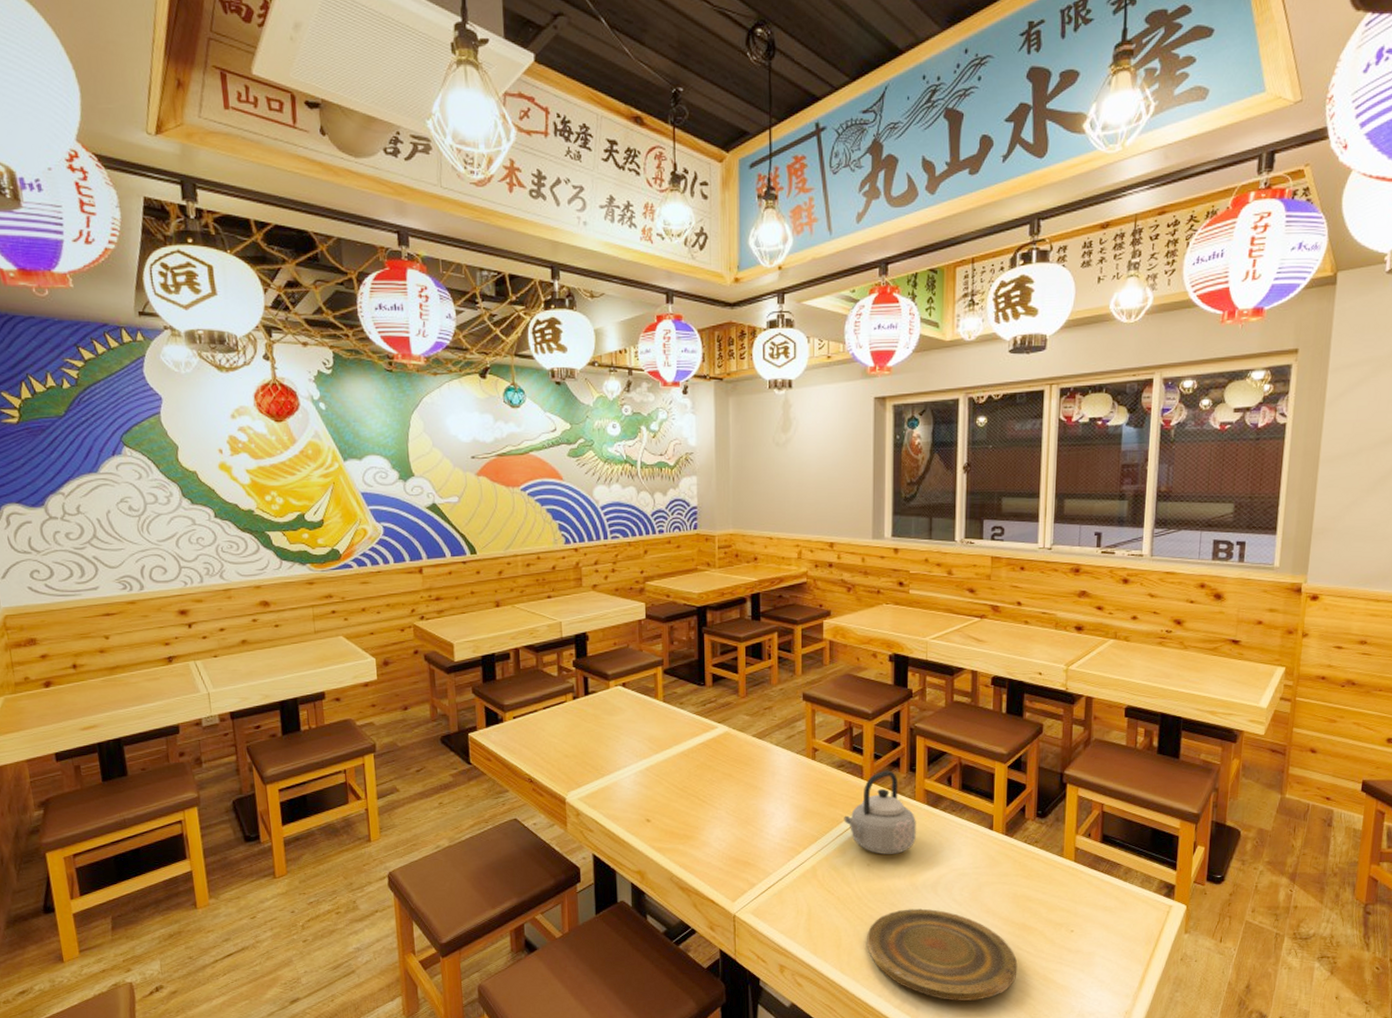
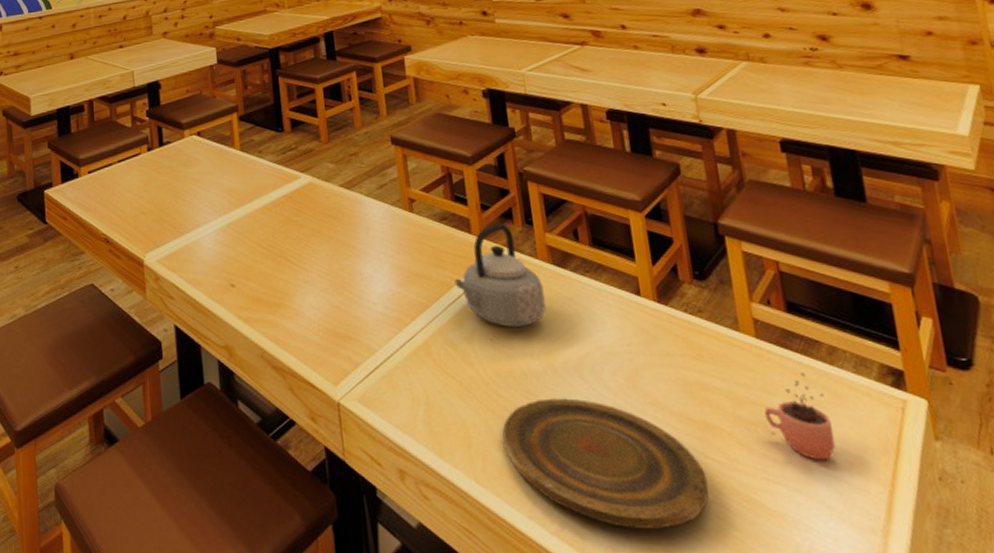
cocoa: none [1069,887,1116,949] -> present [764,373,836,460]

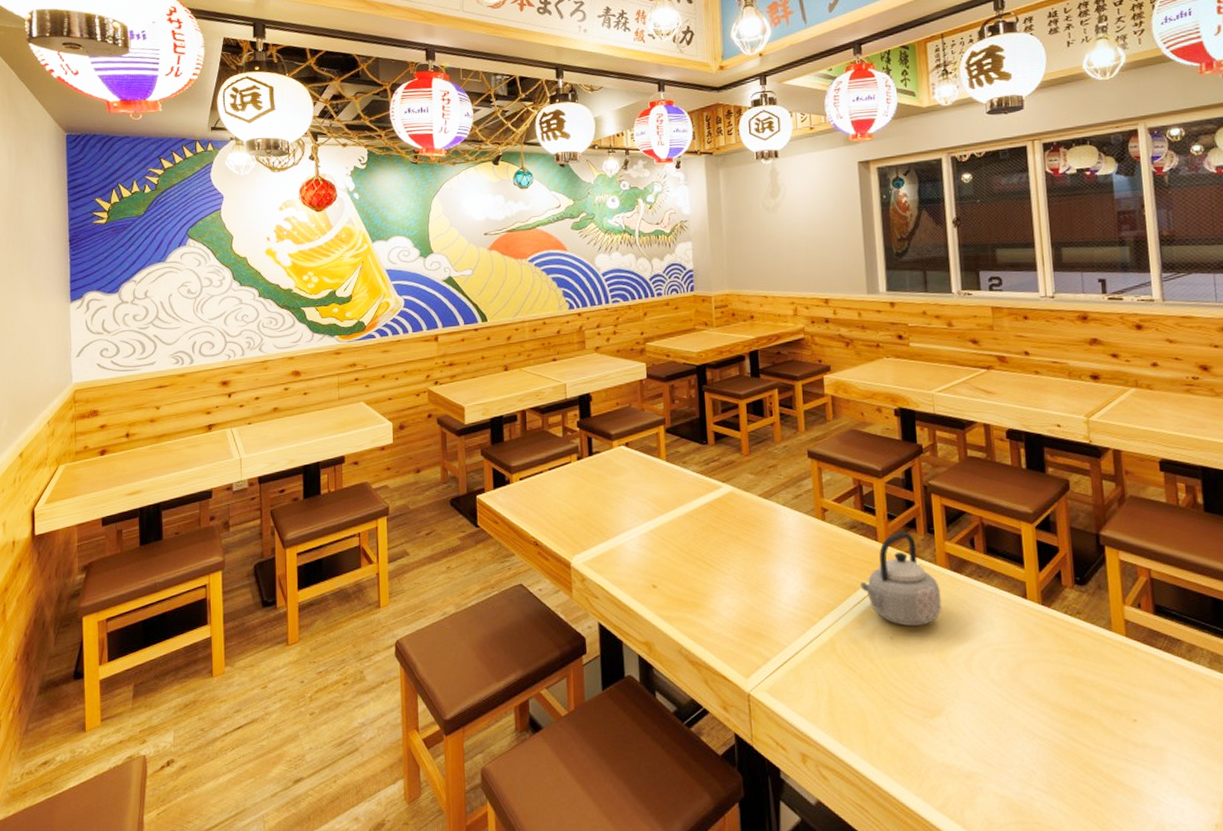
plate: present [502,398,709,529] -> none [896,690,1076,804]
cocoa: present [764,373,836,460] -> none [1128,668,1188,744]

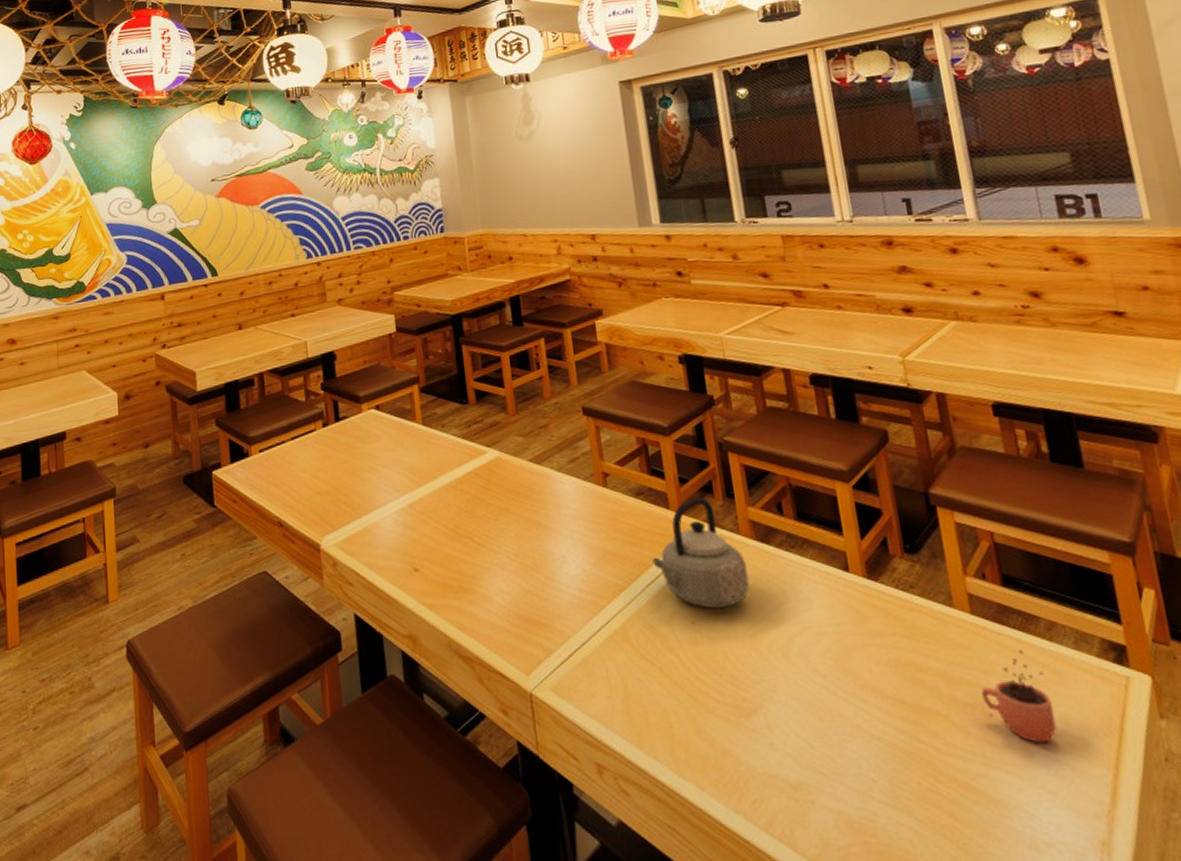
cocoa: none [1128,668,1188,744] -> present [981,650,1057,743]

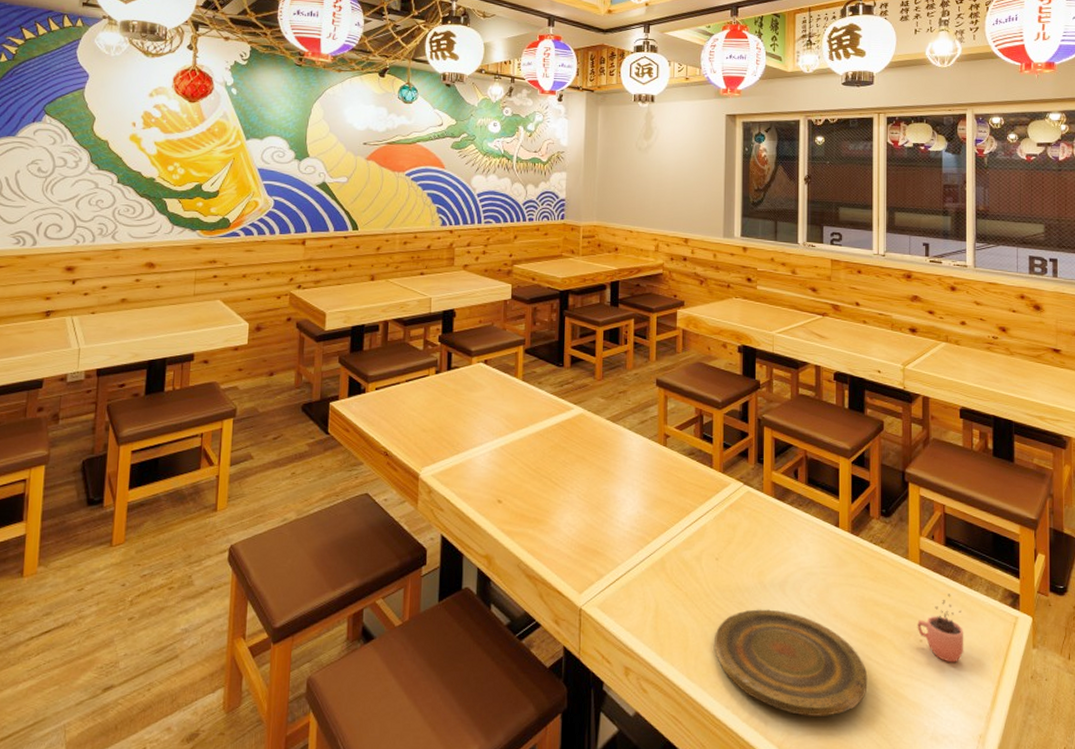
teapot: present [652,497,750,608] -> none [693,460,764,549]
plate: none [706,683,925,821] -> present [714,609,868,716]

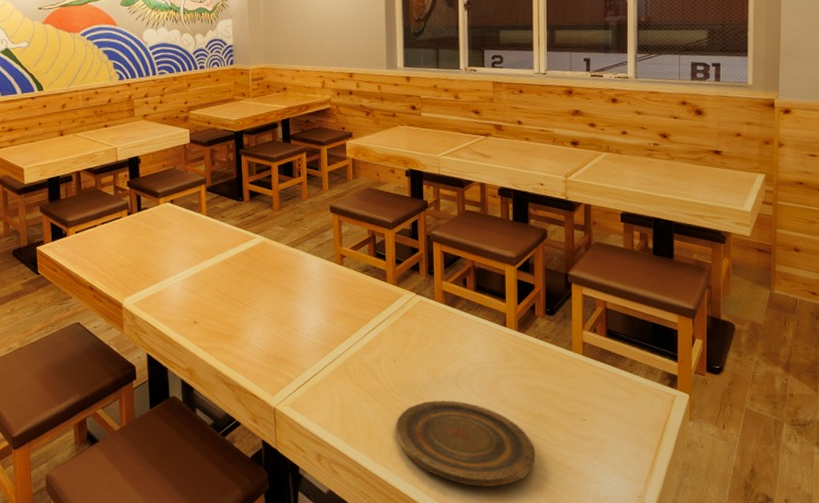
cocoa: present [917,594,964,663] -> none [580,378,625,437]

